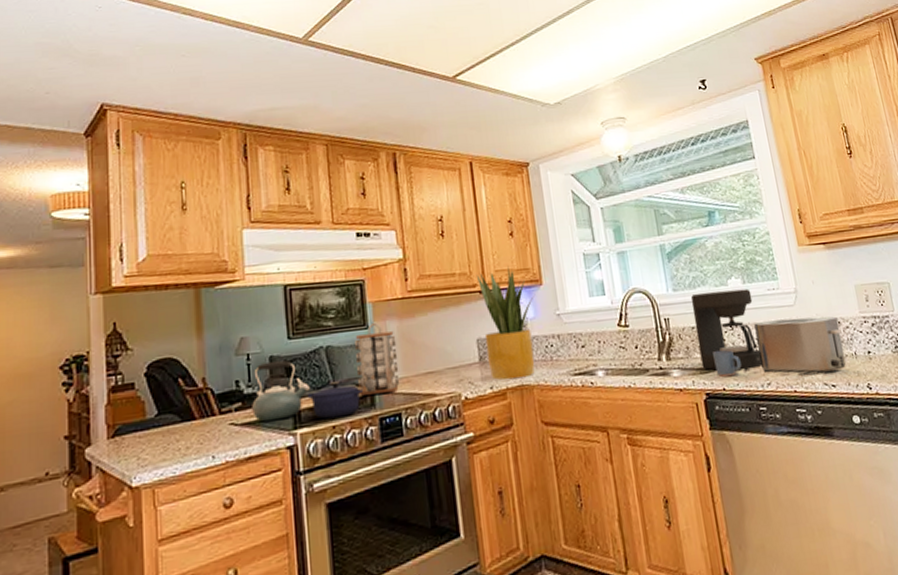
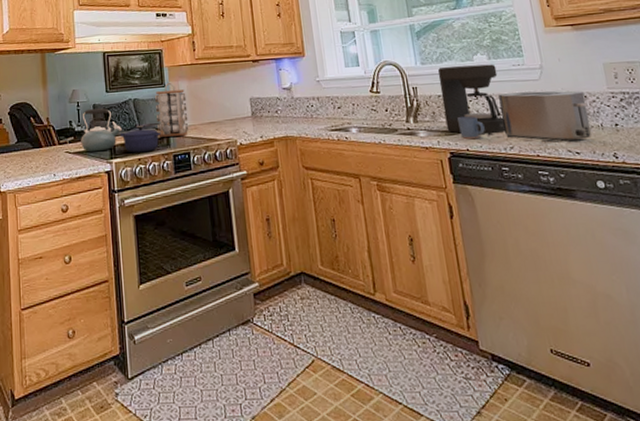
planter: present [476,266,535,380] -> none [249,40,298,132]

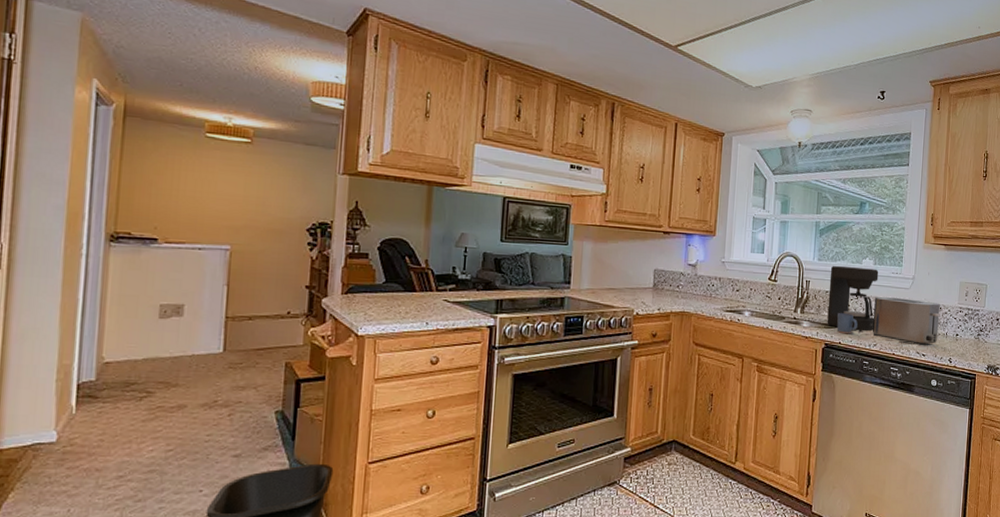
kettle: present [81,108,122,153] -> none [463,257,513,305]
cooking pot: present [120,126,161,153] -> none [509,282,555,311]
spice rack: present [155,83,189,138] -> none [552,242,589,299]

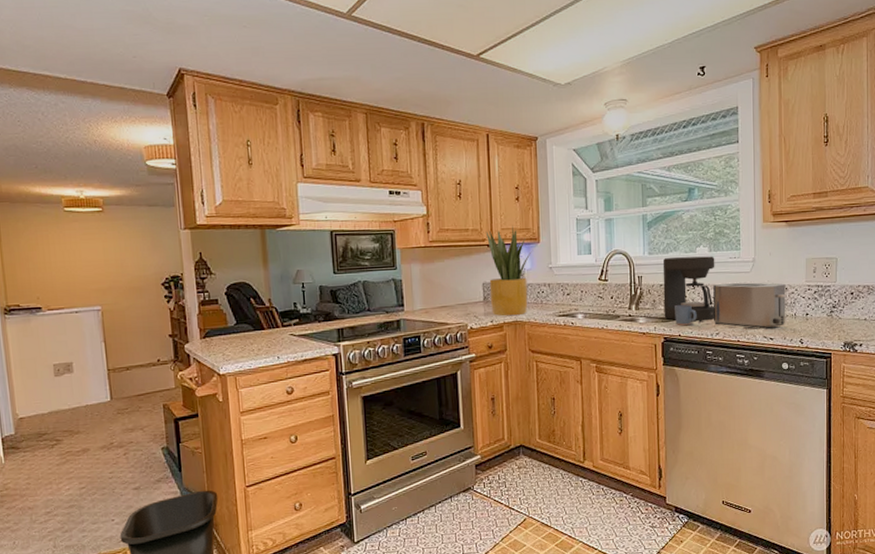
planter: none [659,215,707,307] -> present [485,225,532,317]

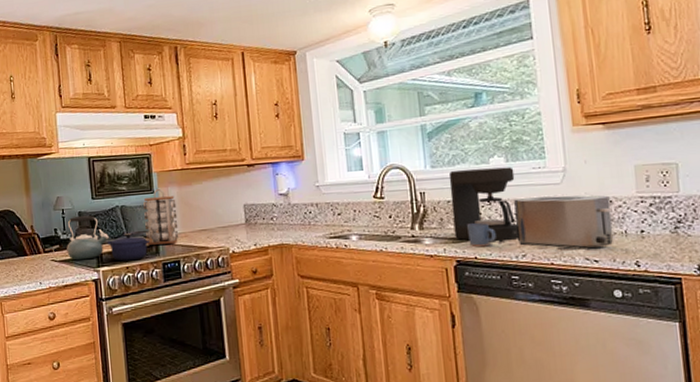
kettle: none [306,290,350,335] -> present [66,215,109,261]
cooking pot: none [348,309,391,336] -> present [107,233,149,262]
spice rack: none [386,266,420,321] -> present [143,189,179,246]
planter: present [485,225,532,317] -> none [244,143,296,239]

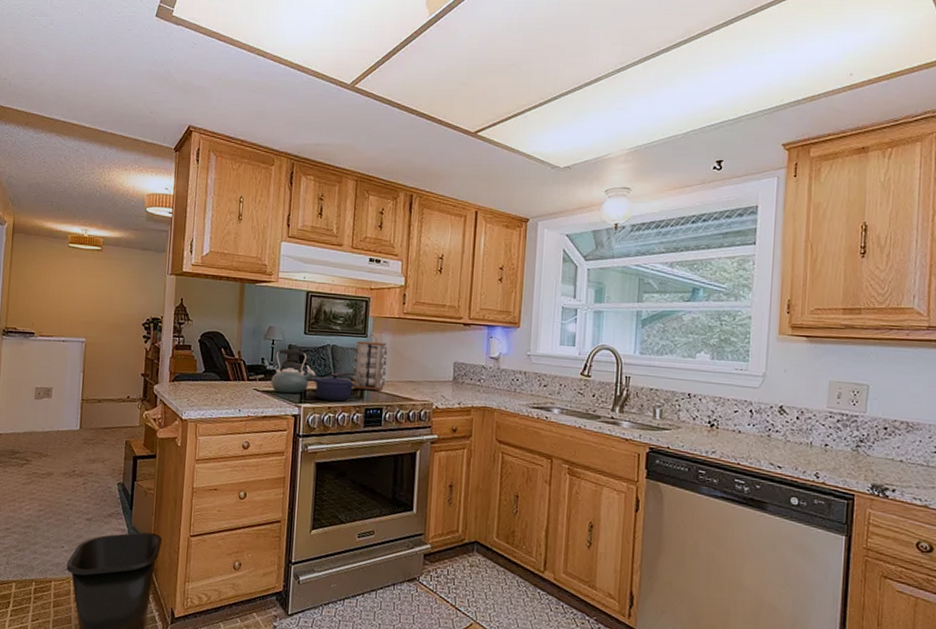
coffee maker: present [448,167,519,242] -> none [652,360,718,437]
mug: present [467,223,496,247] -> none [664,414,691,438]
toaster: present [514,195,614,250] -> none [709,396,802,455]

